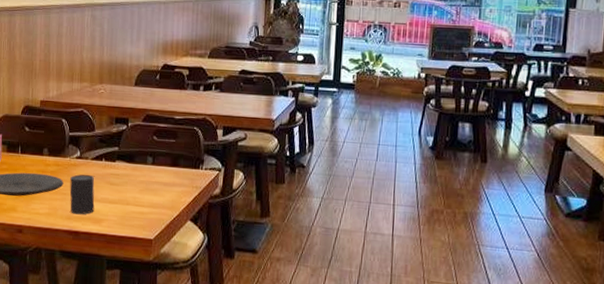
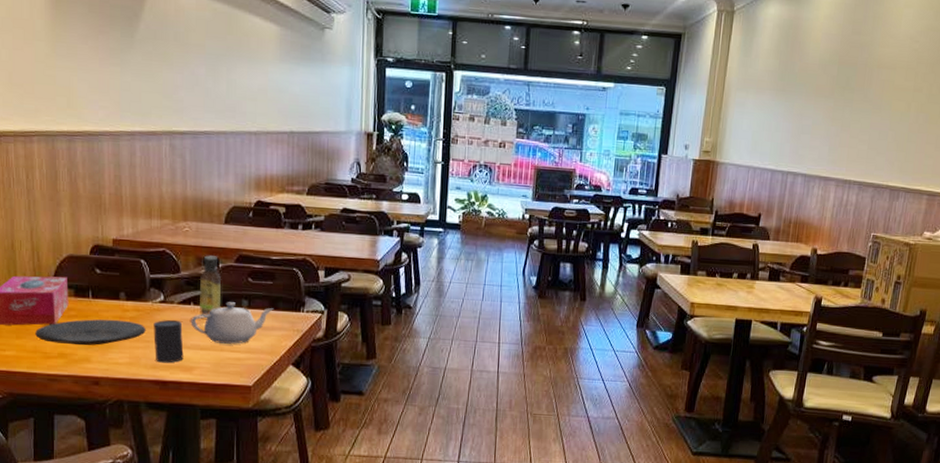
teapot: none [102,158,175,199] -> present [191,302,273,344]
sauce bottle: none [110,115,130,171] -> present [199,255,222,315]

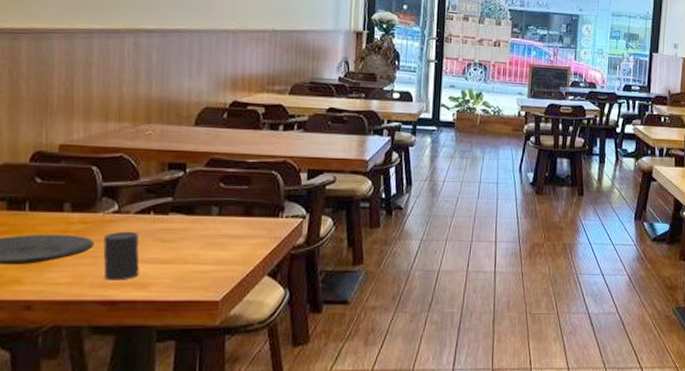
teapot: present [191,302,273,344] -> none [149,209,248,256]
sauce bottle: present [199,255,222,315] -> none [161,160,189,225]

